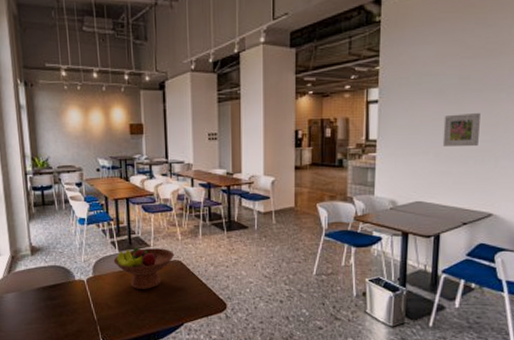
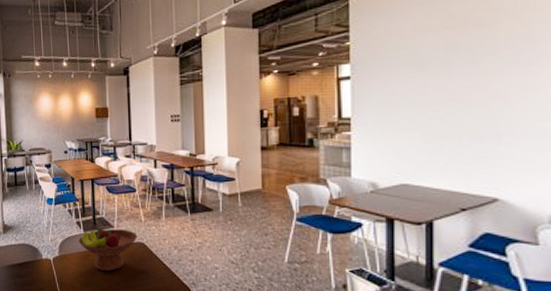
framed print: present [442,113,480,146] -> none [429,86,473,123]

